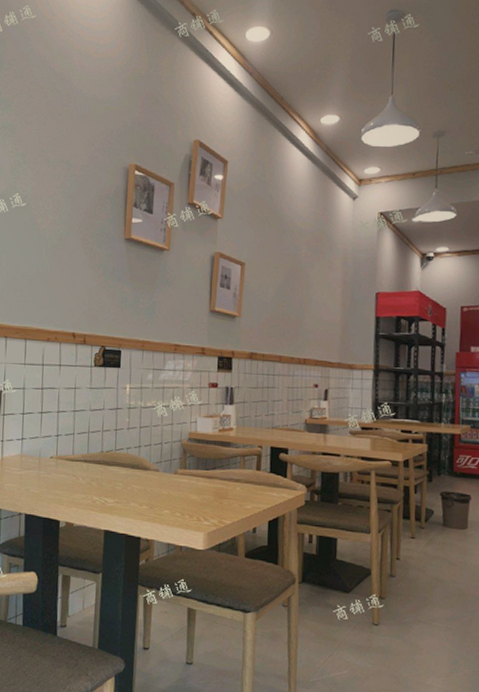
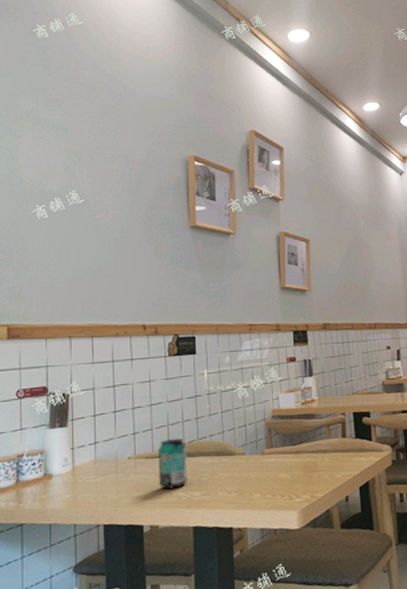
beverage can: none [76,445,104,493] -> present [158,438,188,490]

